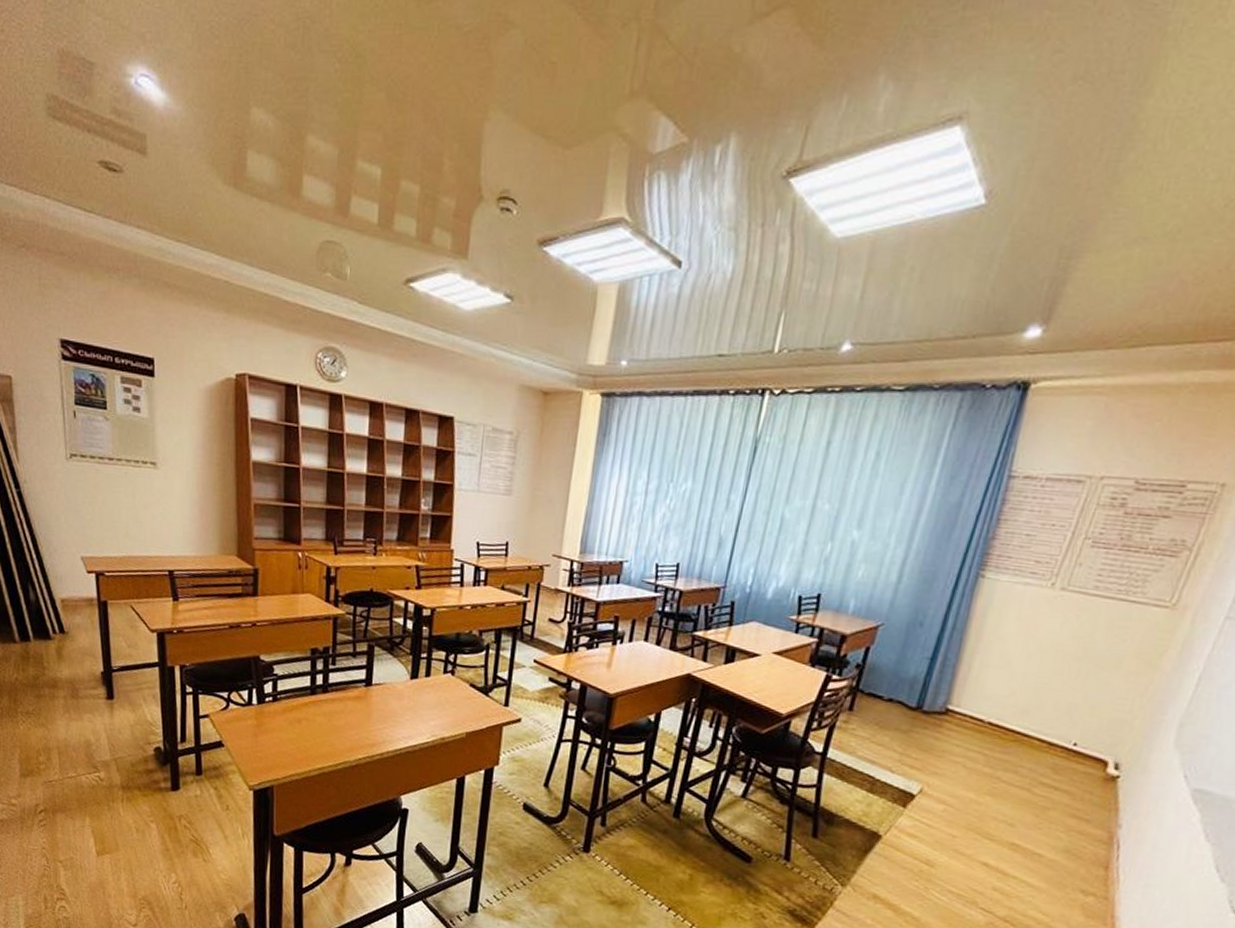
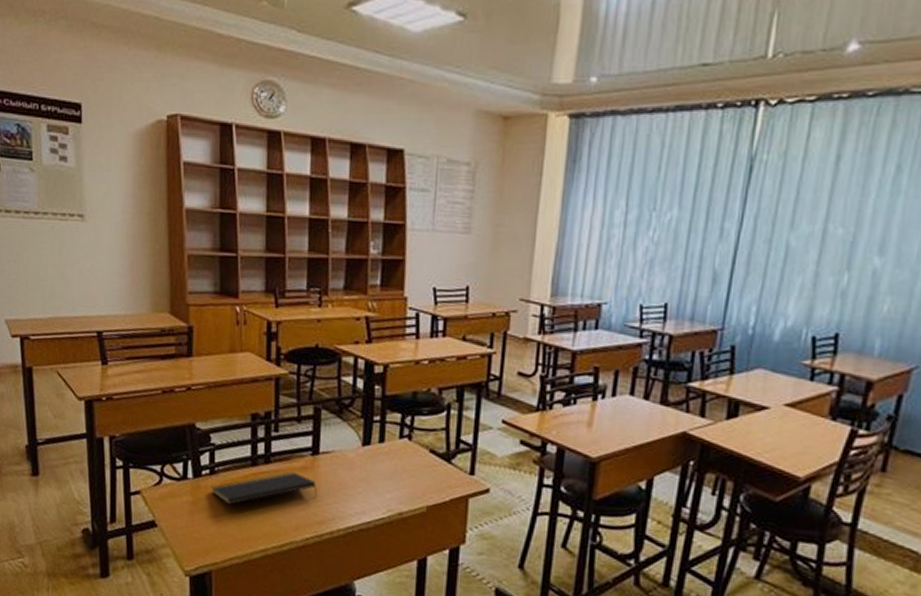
notepad: none [273,700,370,728] -> present [211,471,318,505]

